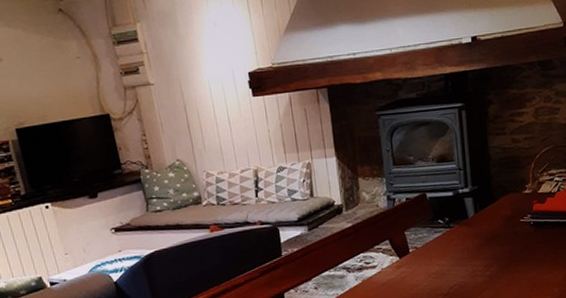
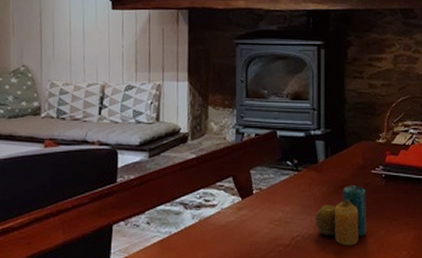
candle: none [470,234,519,289] -> present [315,184,366,246]

